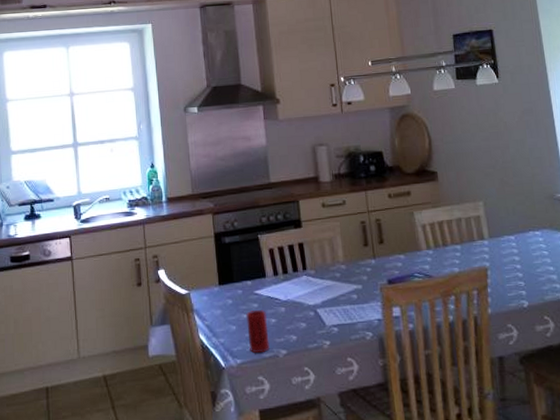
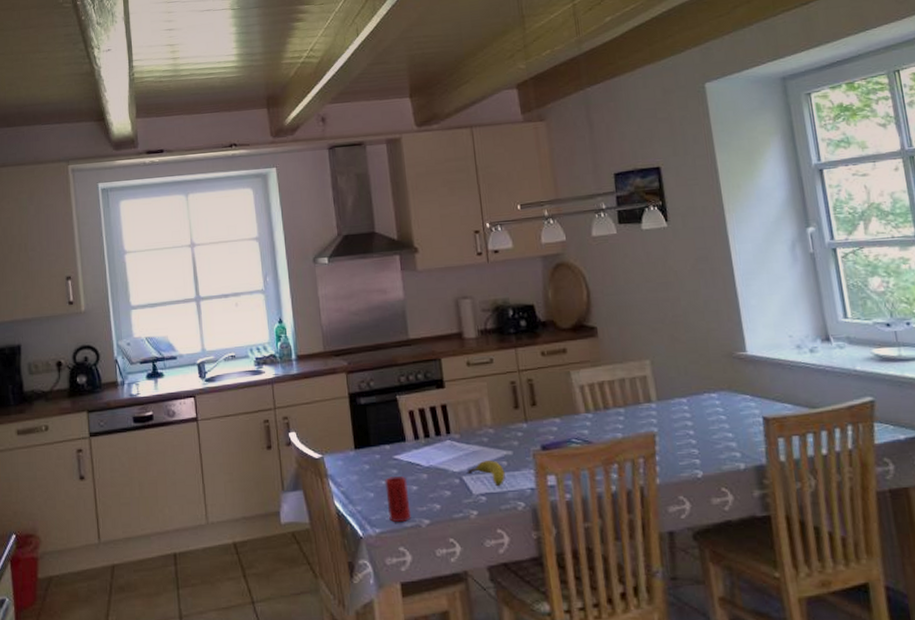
fruit: none [322,294,355,319] -> present [468,461,505,487]

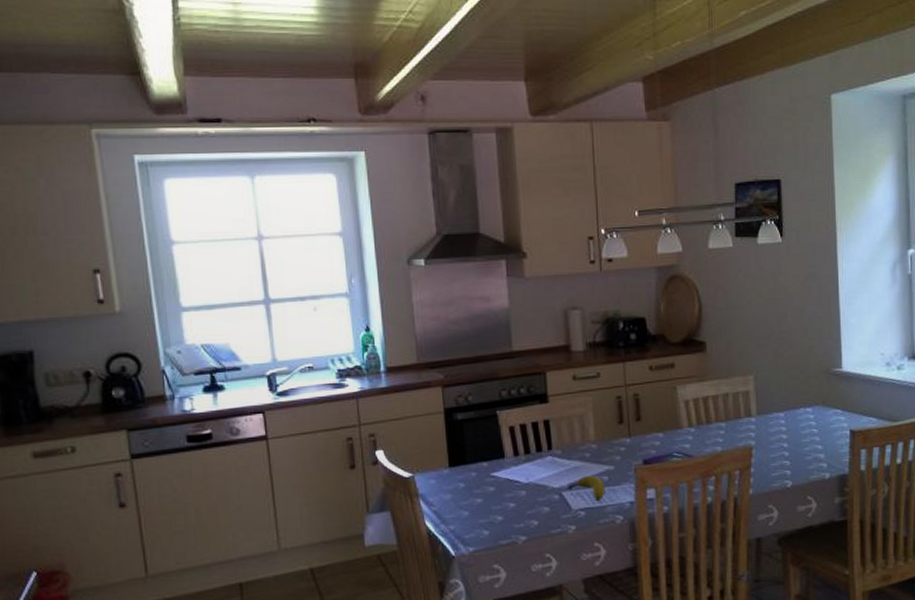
cup: present [385,476,411,522] -> none [481,494,507,540]

